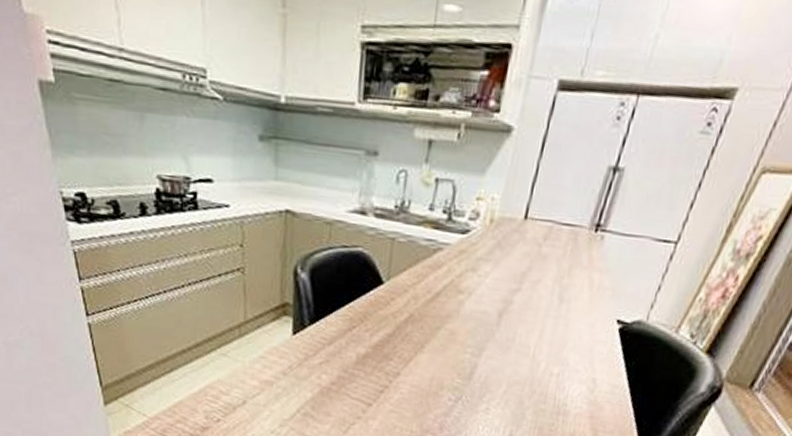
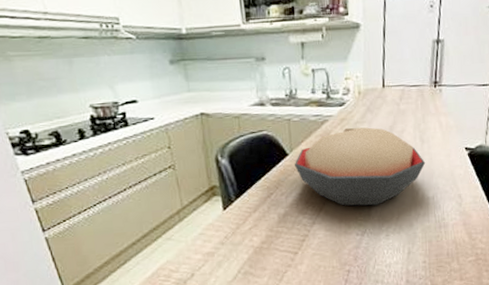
decorative bowl: none [388,263,559,369] -> present [294,127,426,206]

